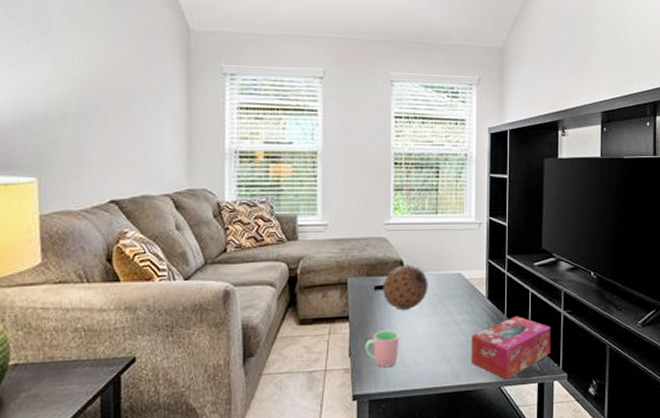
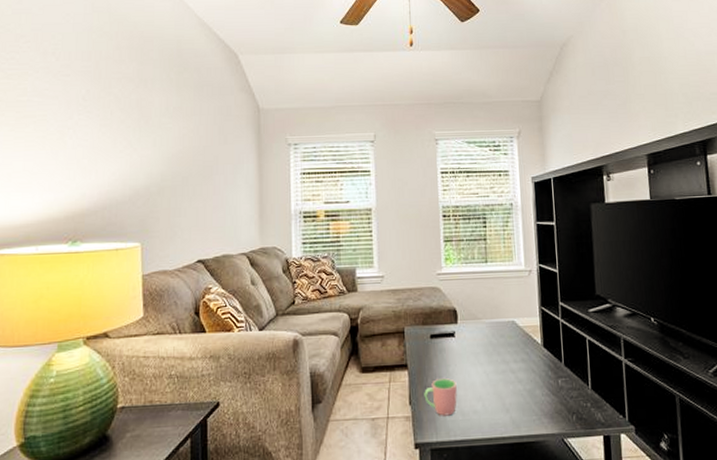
decorative ball: present [383,264,428,311] -> none [438,313,483,359]
tissue box: present [472,316,551,380] -> none [529,364,615,431]

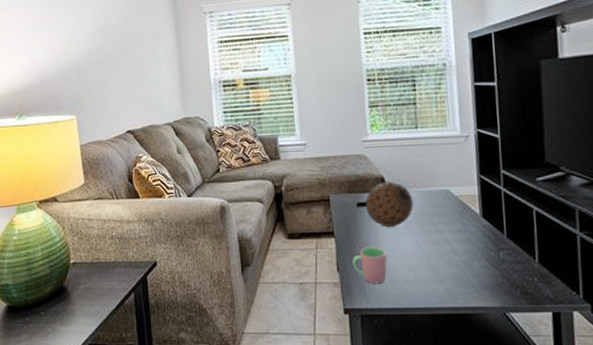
decorative ball: none [438,313,483,359] -> present [365,181,414,228]

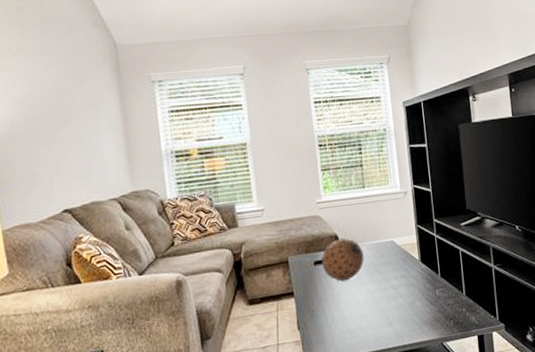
cup: present [352,247,387,284] -> none [311,300,344,337]

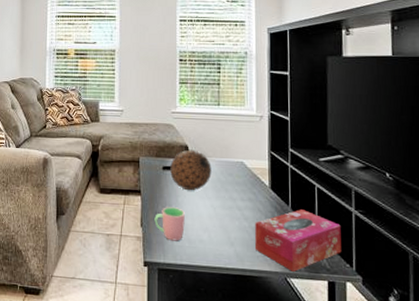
cup: none [311,300,344,337] -> present [154,207,185,241]
tissue box: none [410,275,487,336] -> present [255,209,342,272]

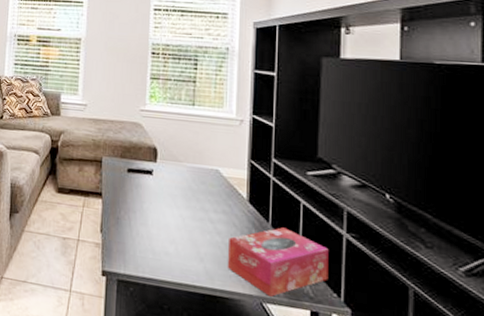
cup: present [154,207,185,241] -> none [116,213,150,252]
decorative ball: present [170,149,212,191] -> none [135,152,182,198]

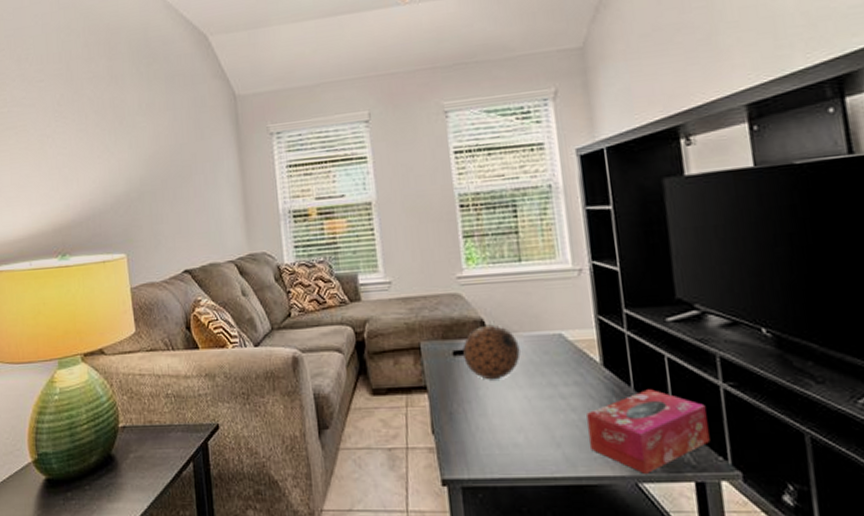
decorative ball: none [135,152,182,198] -> present [463,324,521,380]

